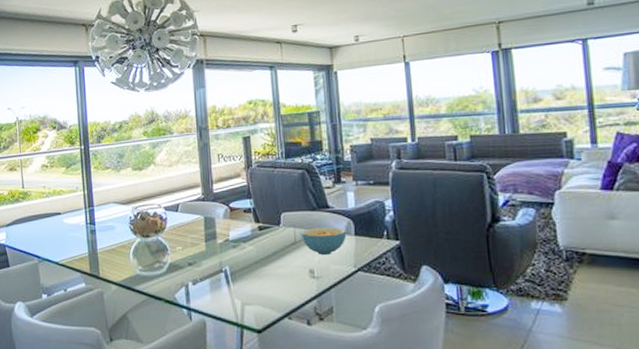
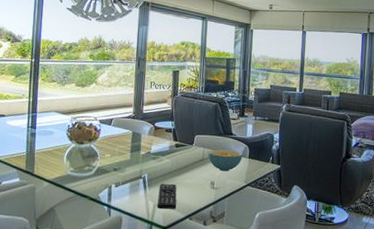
remote control: none [245,275,271,308] -> present [157,183,177,209]

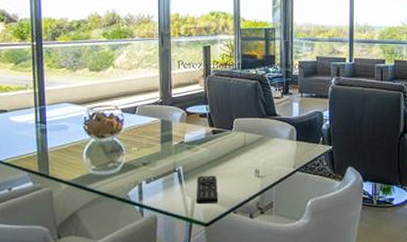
cereal bowl: present [208,149,243,171] -> none [250,133,289,157]

